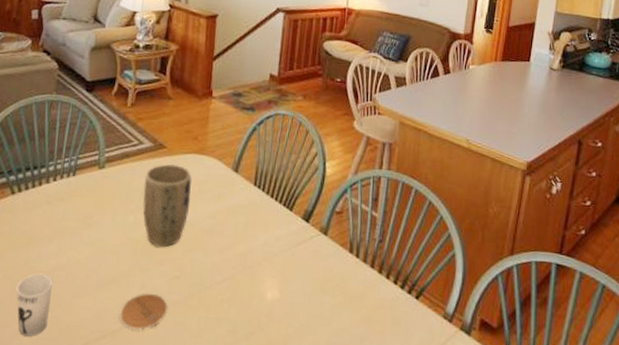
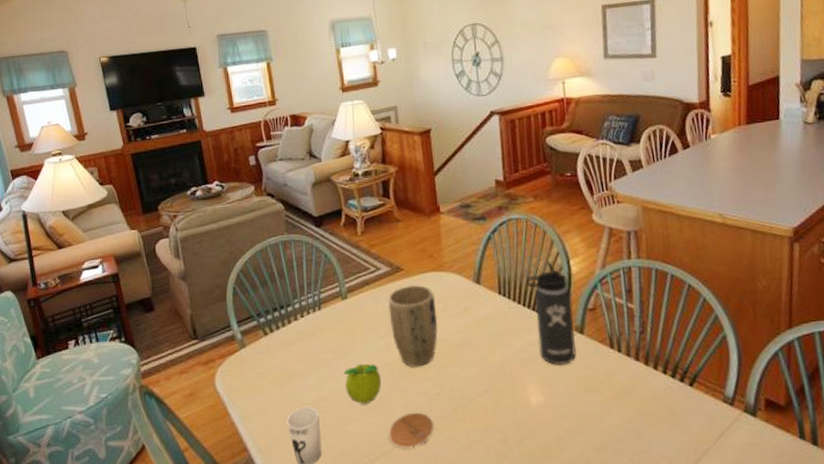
fruit: none [85,236,124,280] -> present [343,363,382,405]
thermos bottle: none [282,161,322,263] -> present [526,262,577,365]

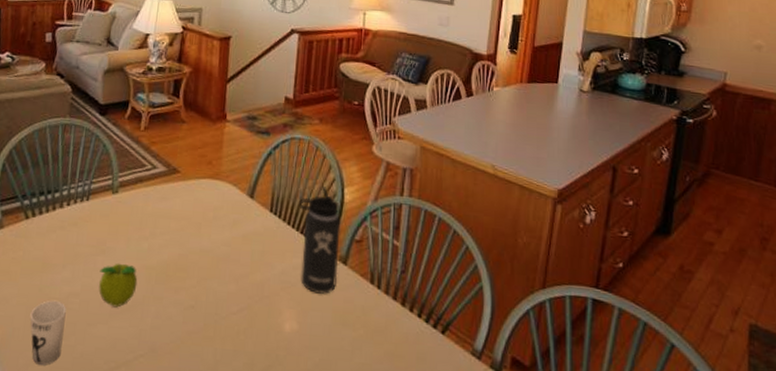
plant pot: present [388,284,438,368] -> none [157,189,206,275]
coaster: present [388,412,434,450] -> none [133,322,183,361]

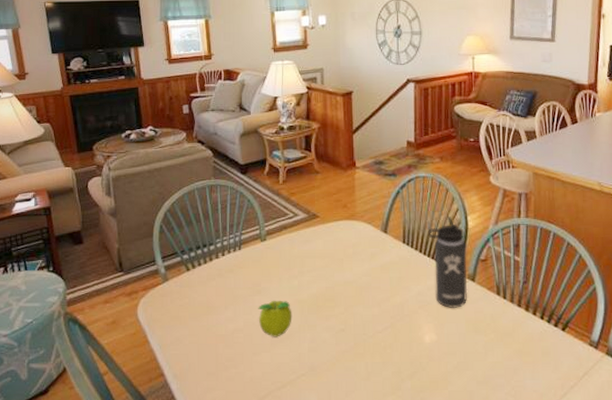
cup: present [30,300,67,366] -> none [202,337,233,391]

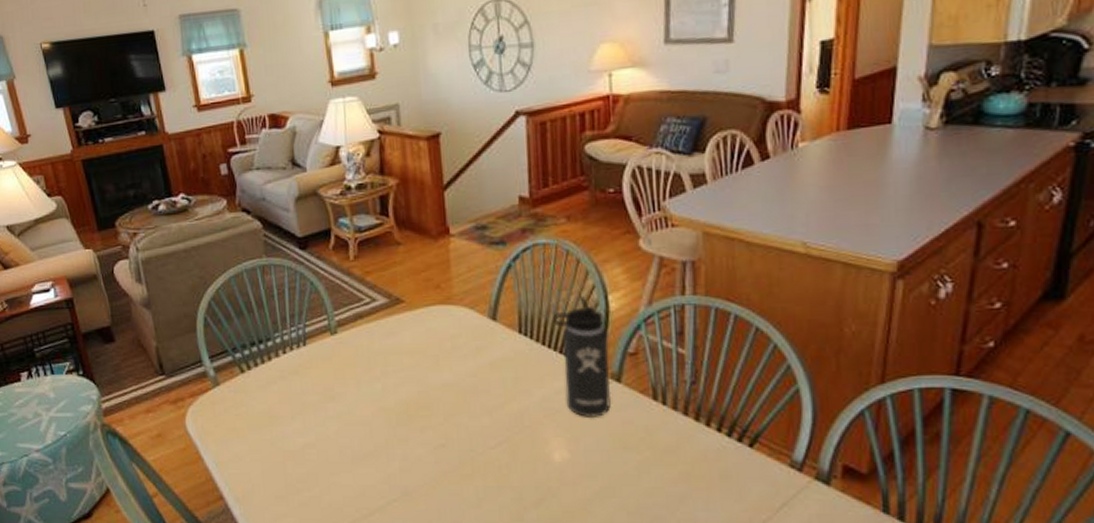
fruit: present [258,300,292,337] -> none [332,408,377,454]

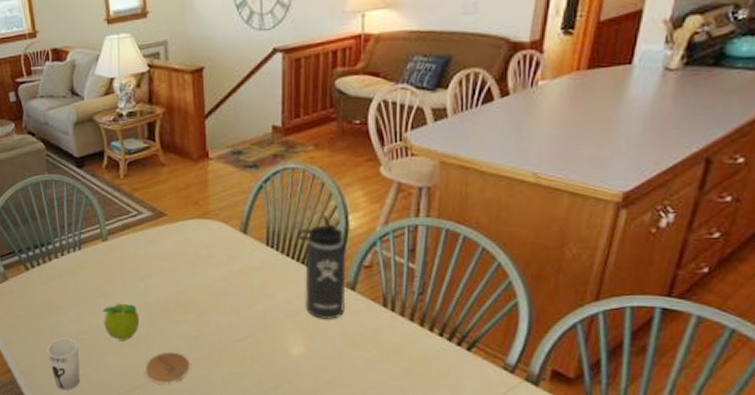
cup: none [267,453,308,518] -> present [47,337,80,390]
fruit: none [332,408,377,454] -> present [102,303,140,341]
coaster: none [384,464,437,505] -> present [144,352,190,384]

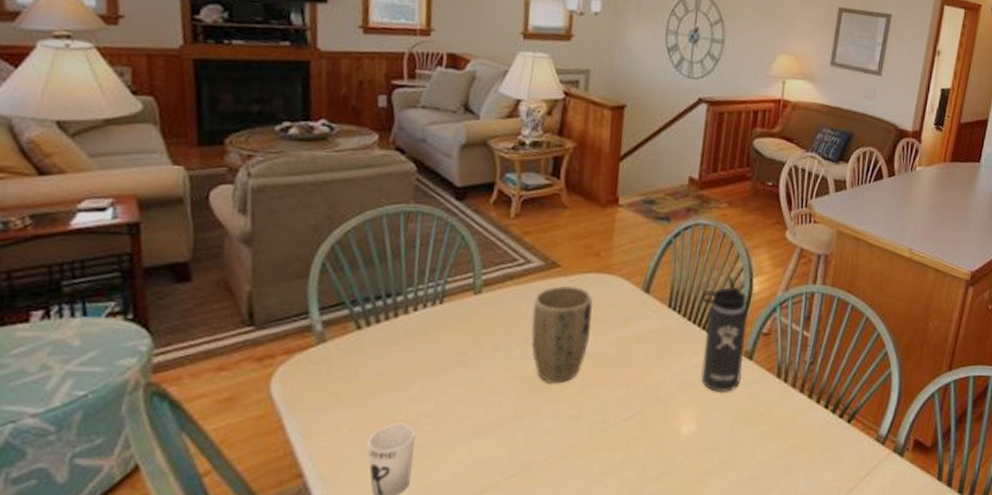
fruit: present [102,303,140,341] -> none [458,374,508,425]
coaster: present [144,352,190,384] -> none [503,437,563,481]
plant pot: none [149,230,200,311] -> present [531,285,593,384]

